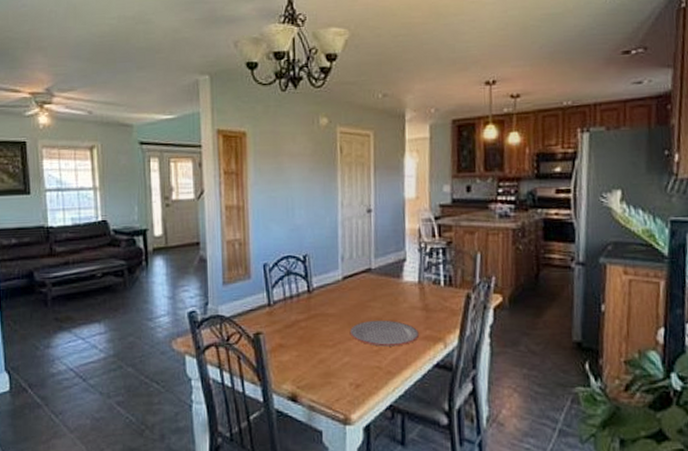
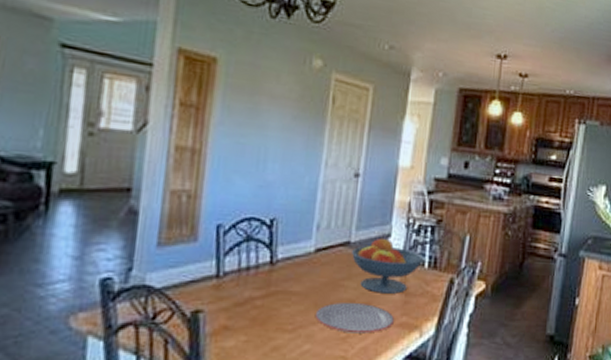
fruit bowl: none [374,262,438,311] -> present [352,237,423,294]

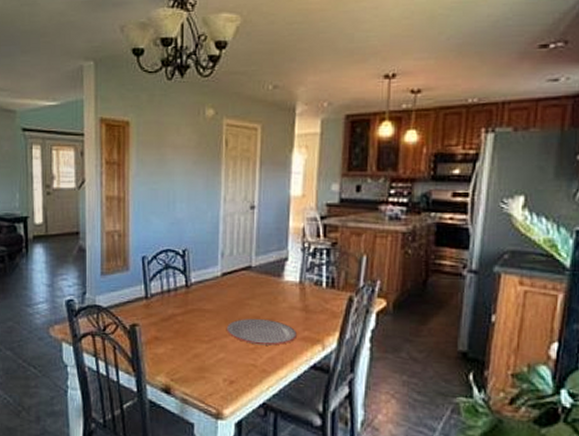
fruit bowl: present [352,237,423,294] -> none [254,261,320,311]

